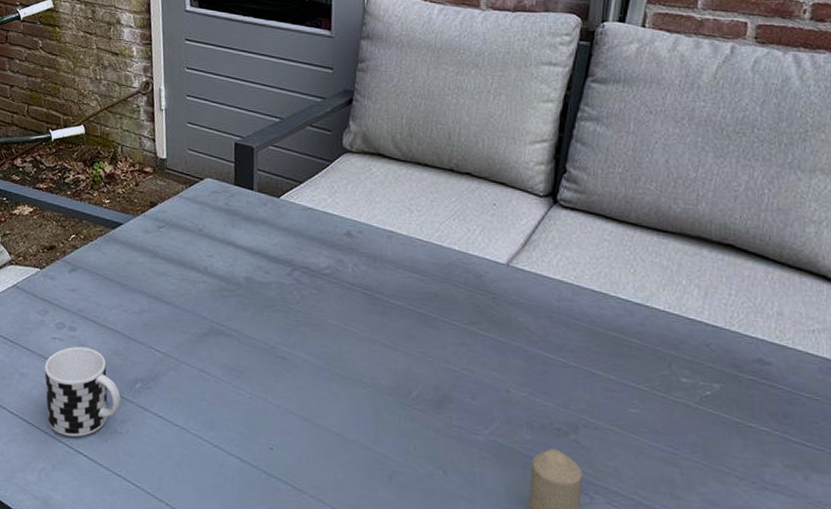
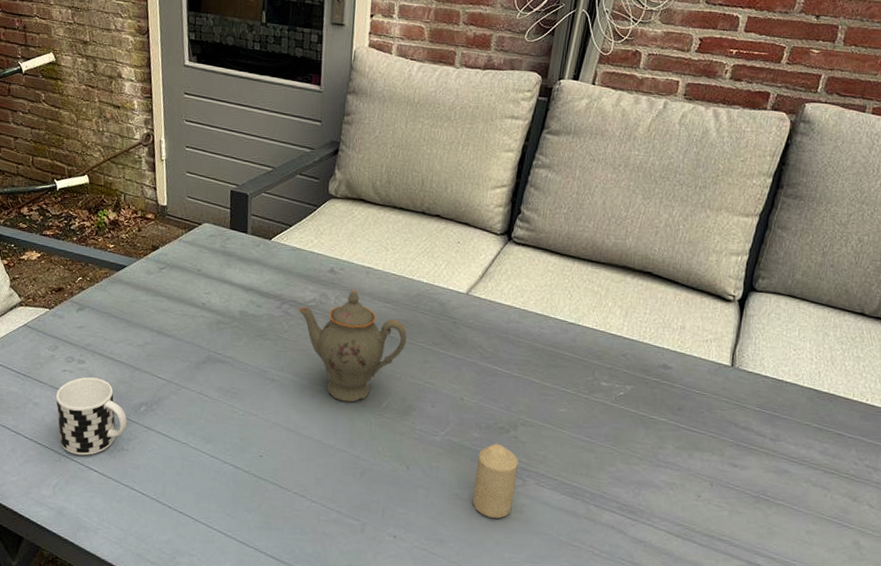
teapot: none [311,256,438,390] -> present [298,290,407,403]

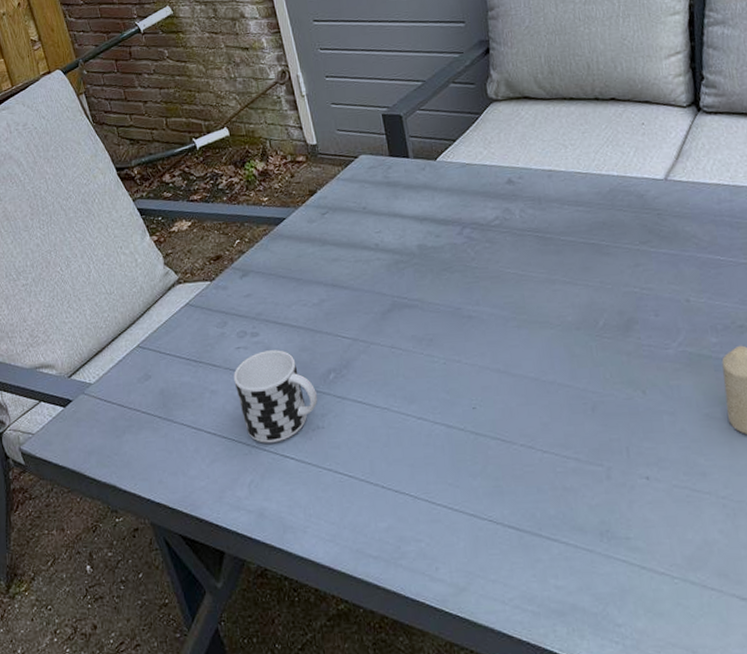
teapot: present [298,290,407,403] -> none [482,198,610,328]

